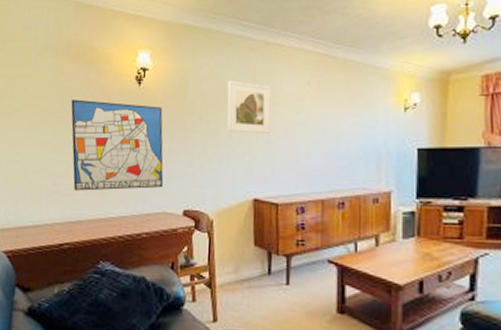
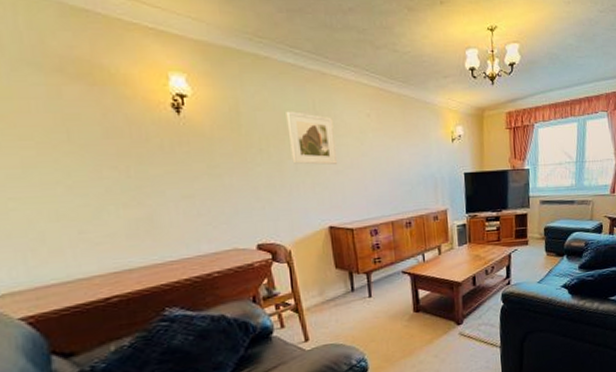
wall art: present [71,99,164,191] -> none [82,130,230,237]

